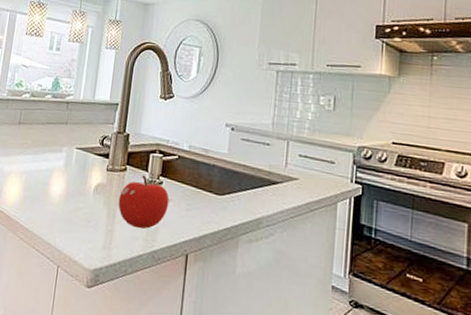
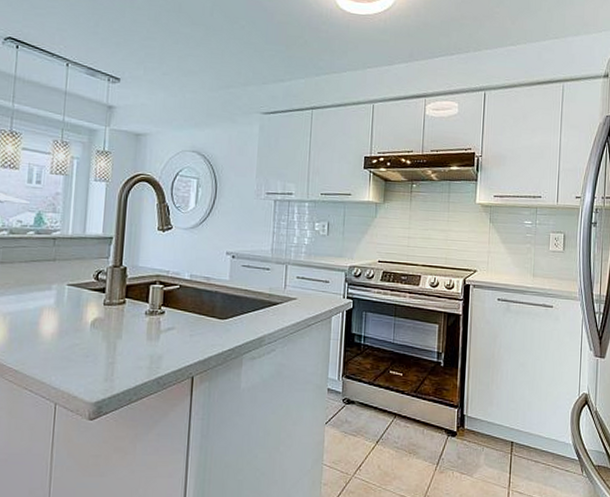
fruit: present [118,175,170,229] -> none [118,306,172,358]

